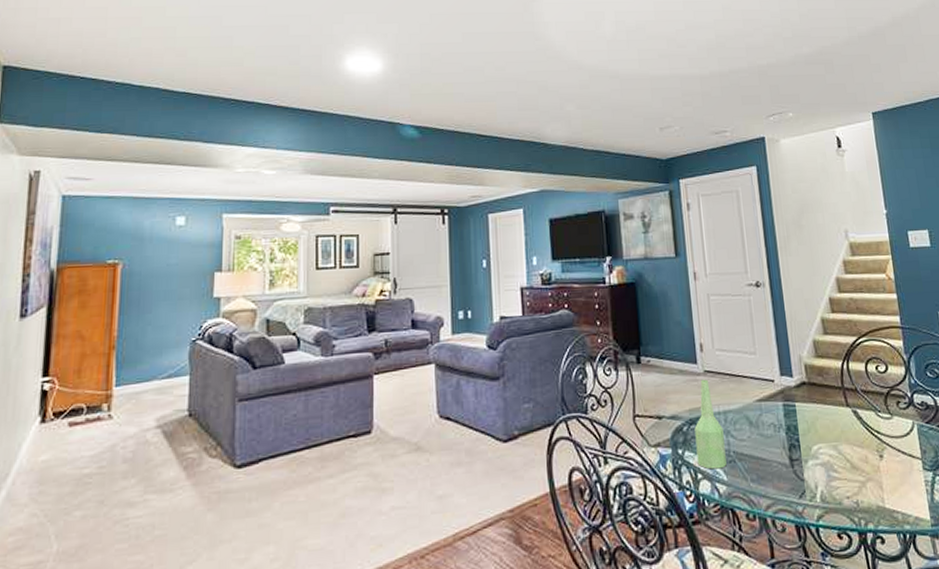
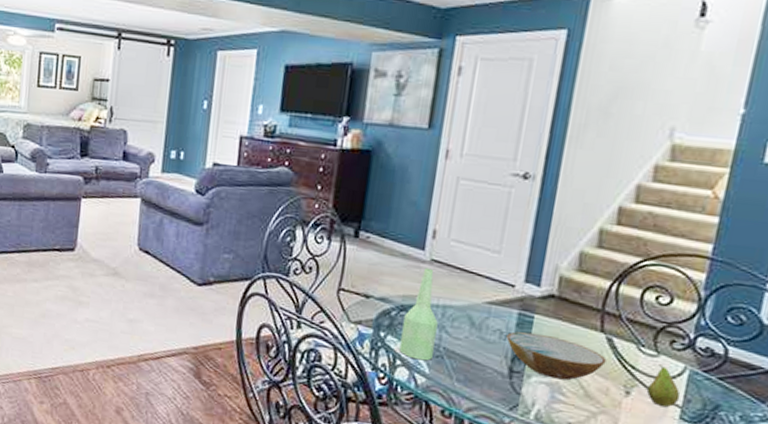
bowl: none [779,419,858,459] -> present [506,331,607,381]
fruit: none [893,424,918,462] -> present [646,364,681,407]

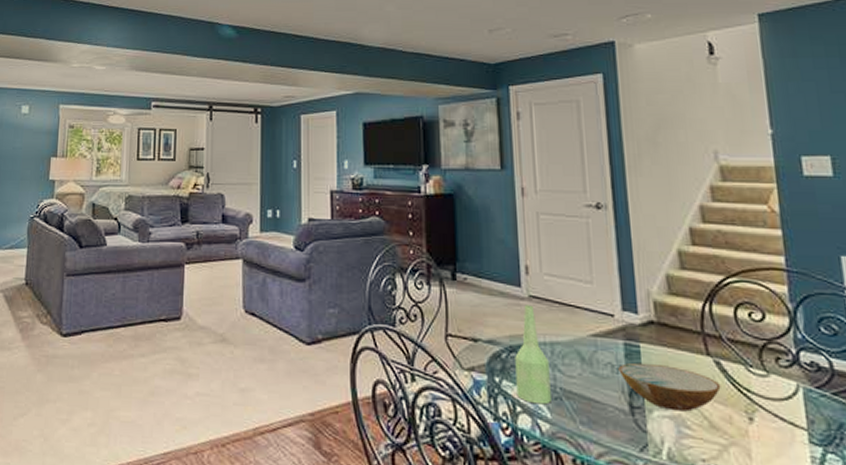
fruit: present [646,364,681,407] -> none [768,384,803,431]

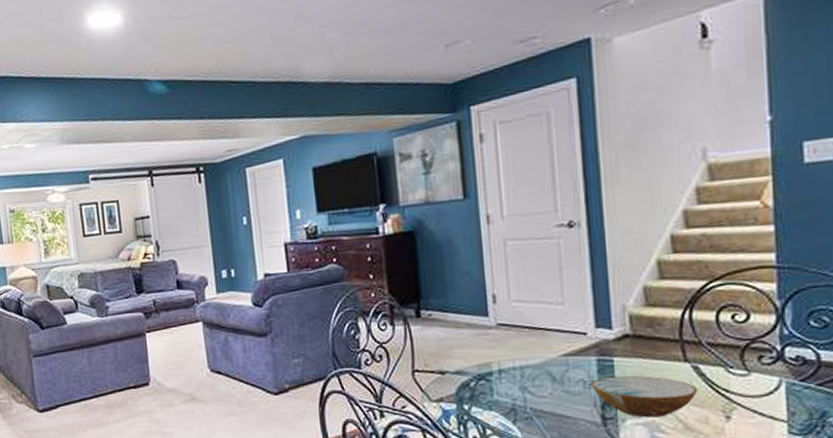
bottle: present [515,305,551,405] -> none [484,333,522,426]

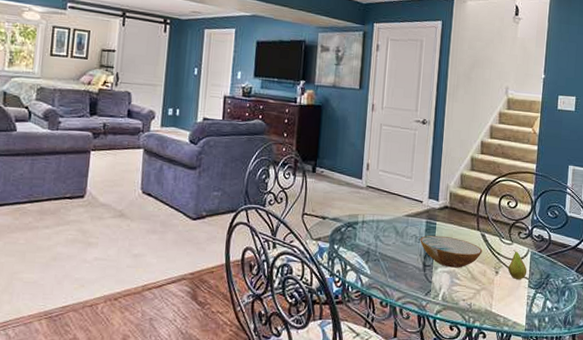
fruit: none [746,382,783,424] -> present [507,250,527,279]

